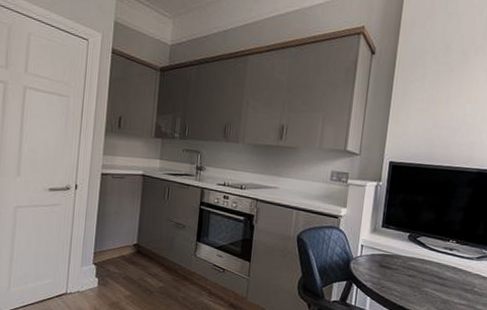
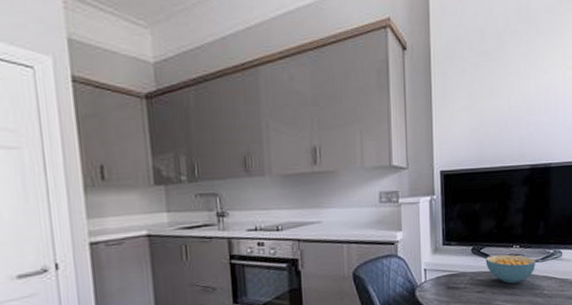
cereal bowl: none [420,245,471,275] -> present [485,254,536,284]

